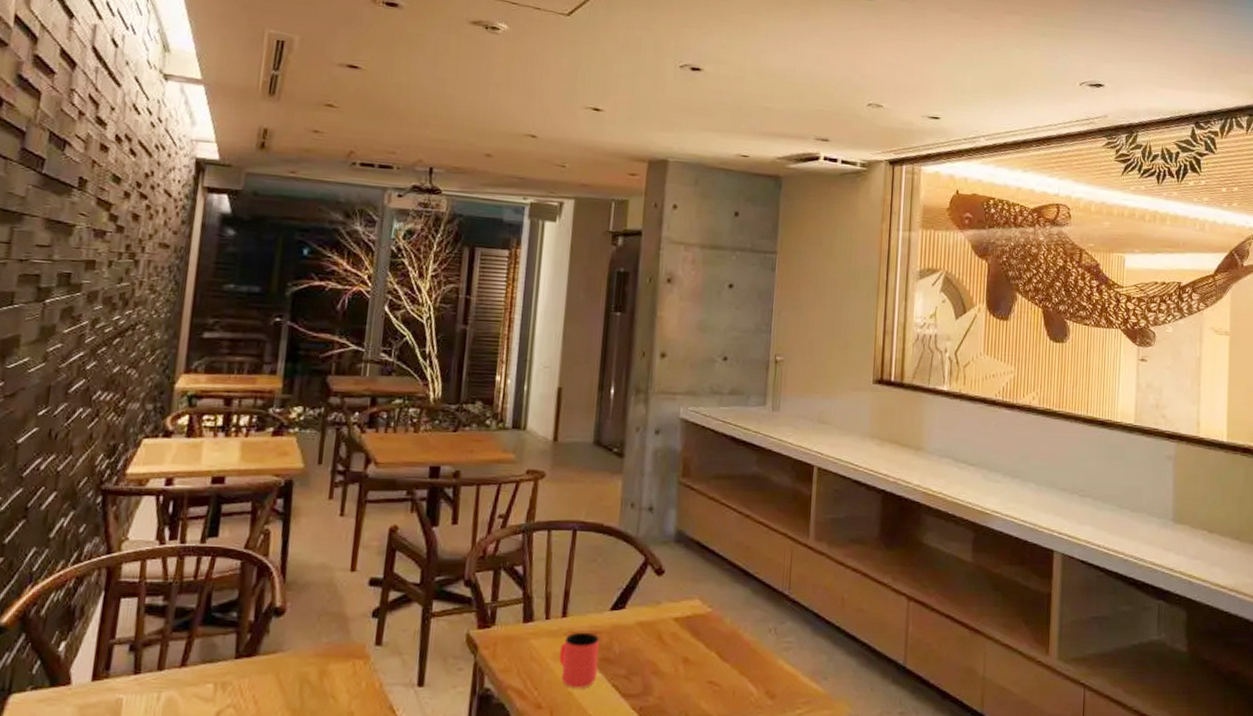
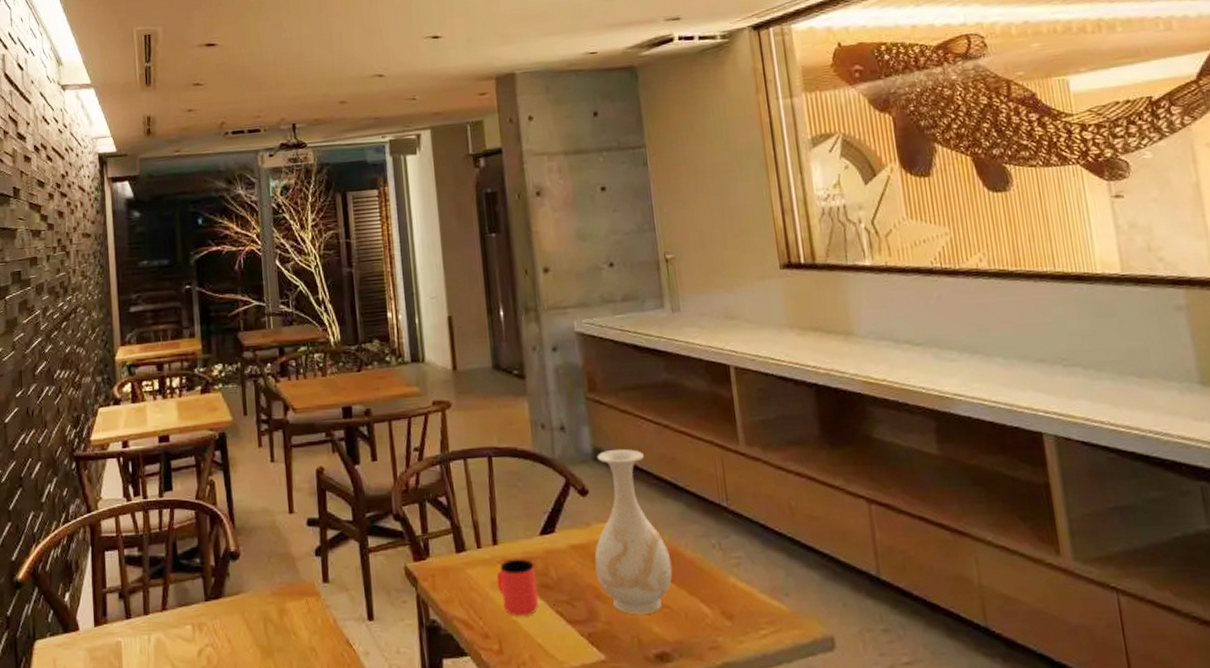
vase: none [657,534,730,691] -> present [594,449,673,614]

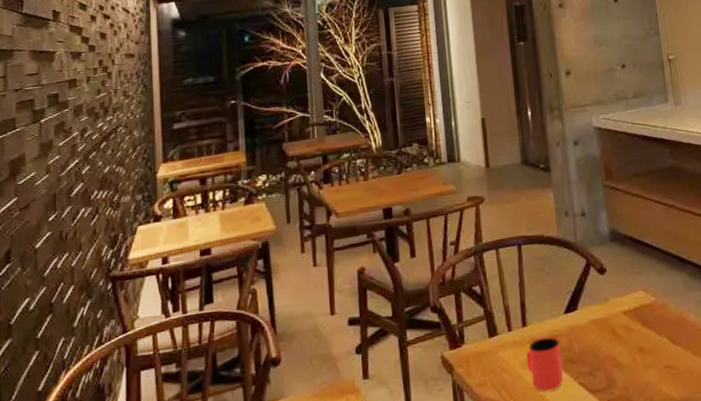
vase: present [594,449,673,614] -> none [612,228,679,379]

